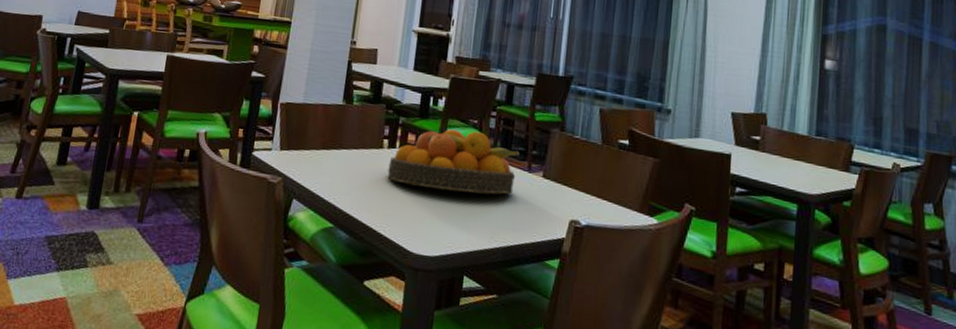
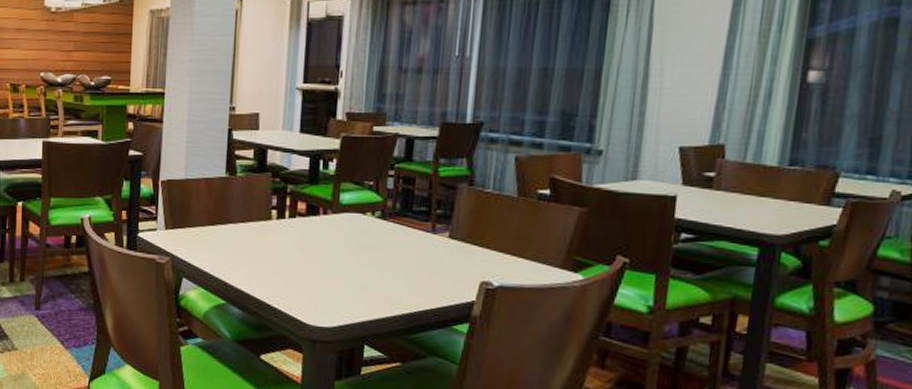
fruit bowl: present [387,129,520,195] -> none [278,193,422,260]

